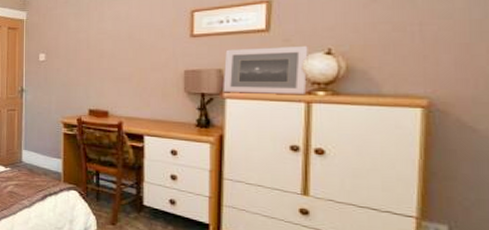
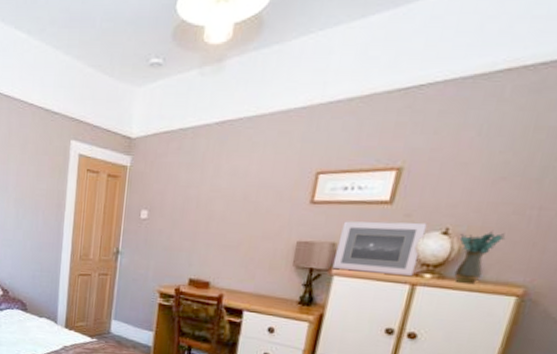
vase: none [344,47,393,99] -> present [454,230,506,285]

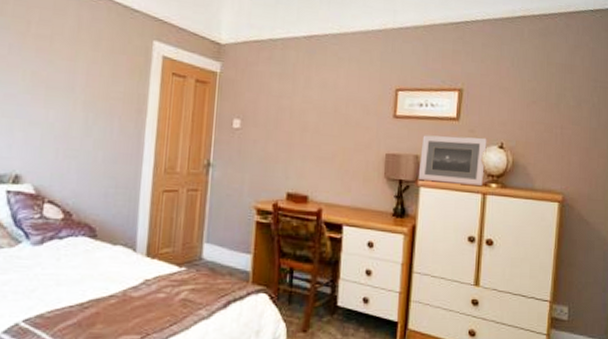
vase: present [454,230,506,285] -> none [512,145,543,193]

